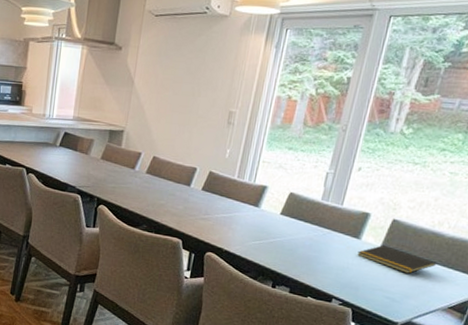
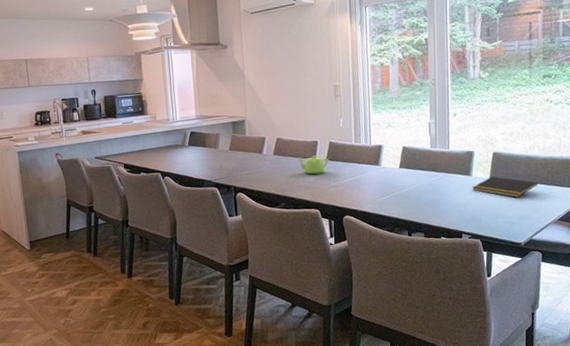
teapot: none [170,180,205,203] -> present [297,155,329,175]

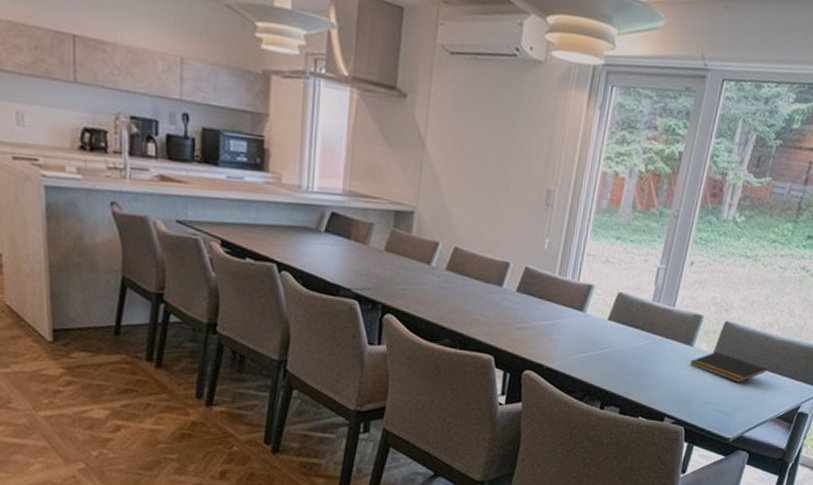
teapot: present [297,155,329,175] -> none [477,279,520,308]

